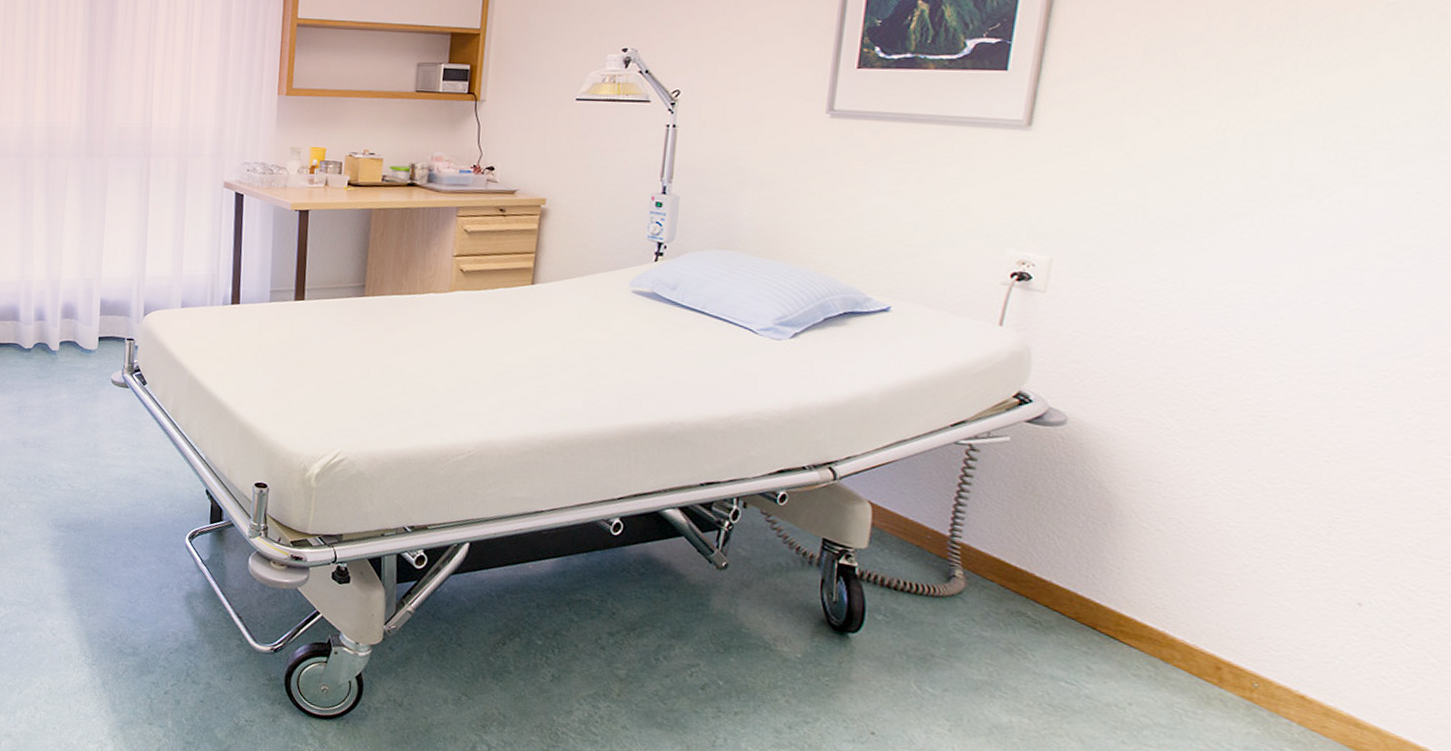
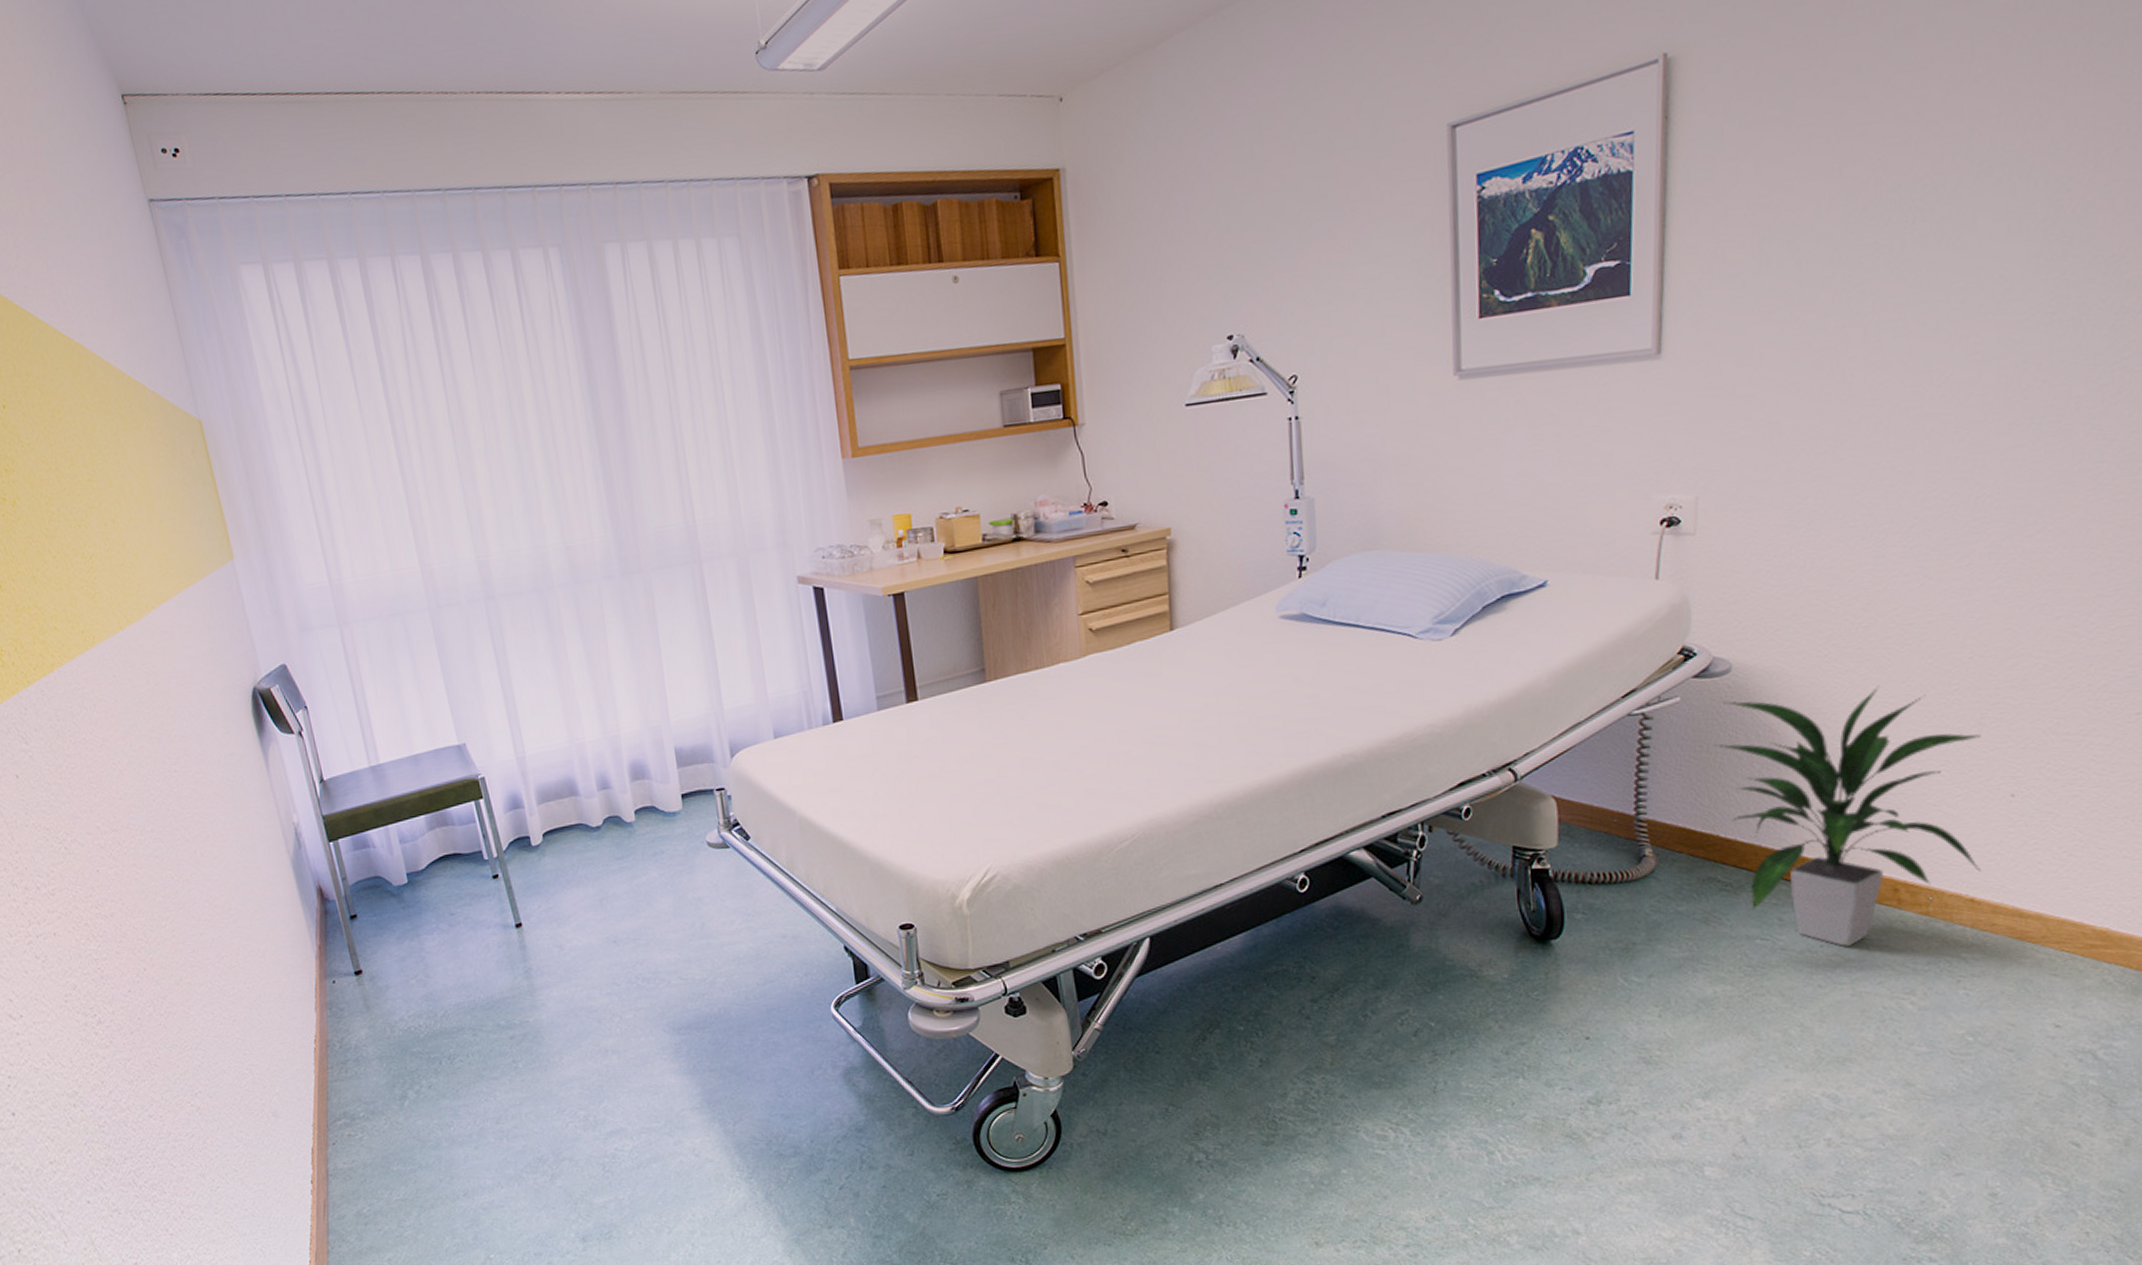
indoor plant: none [1039,449,1330,711] -> present [1713,685,1982,947]

